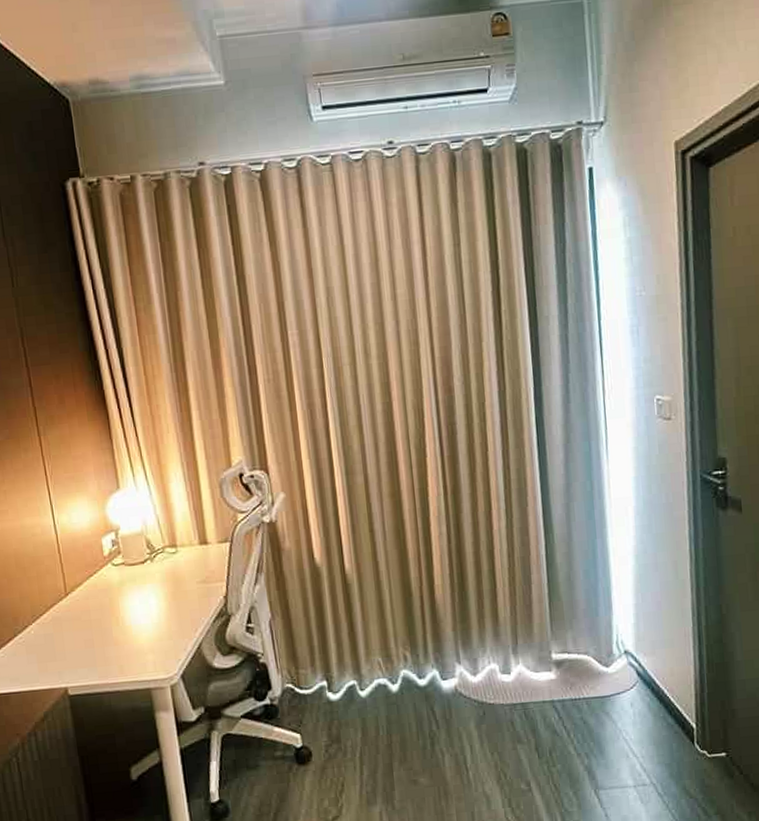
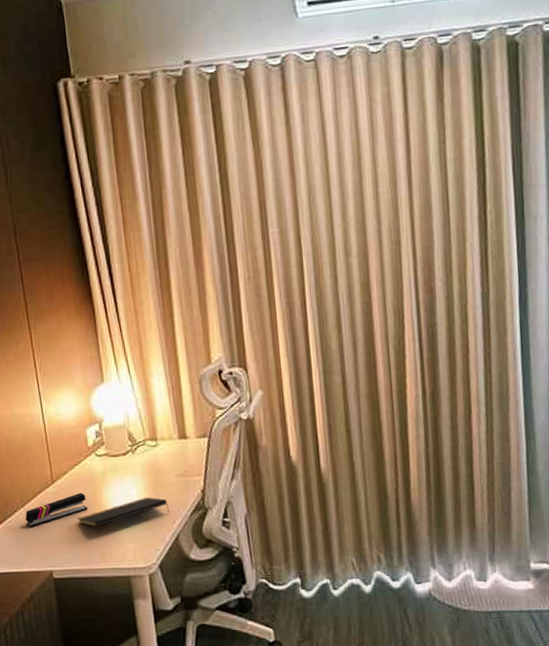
stapler: none [37,604,105,644] -> present [25,492,88,528]
notepad: none [94,605,192,640] -> present [78,497,170,528]

